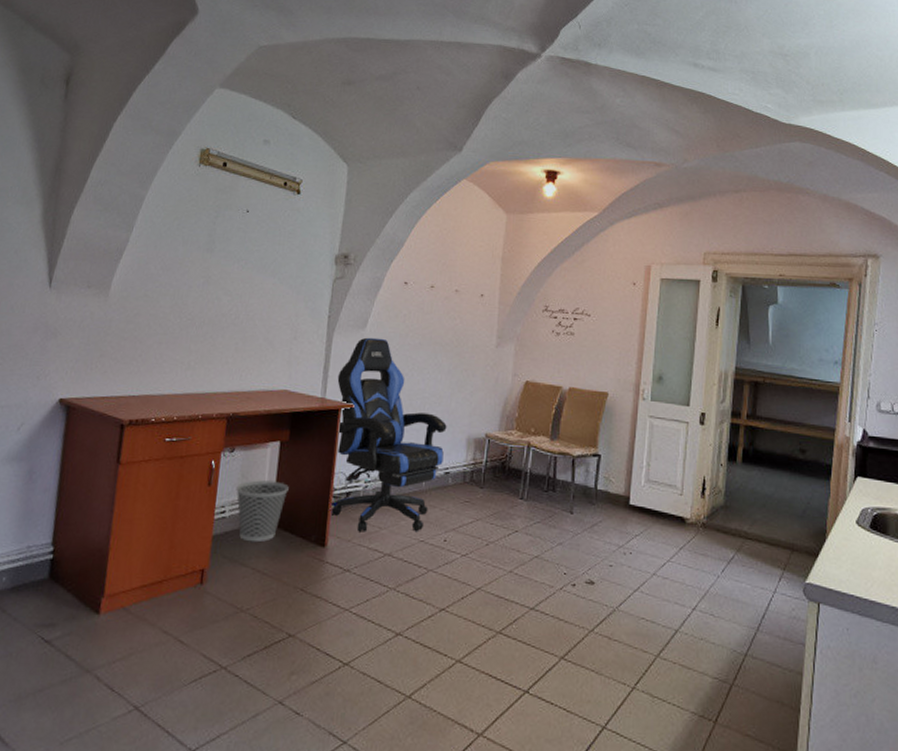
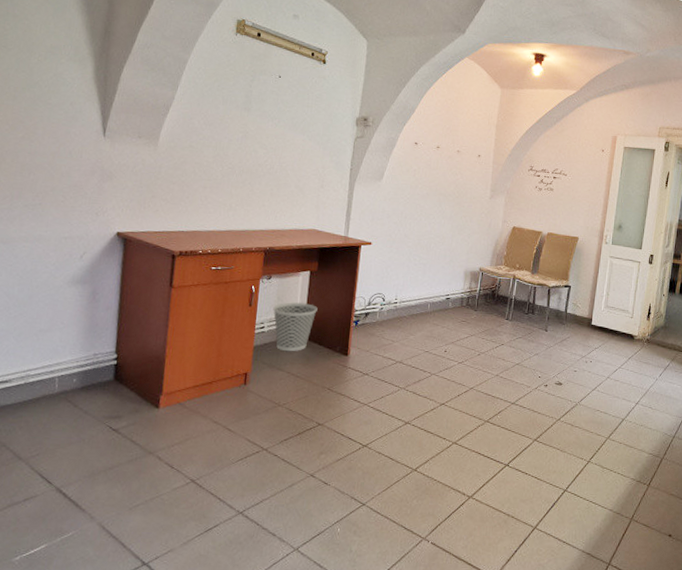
chair: present [332,337,447,532] -> none [354,187,449,345]

